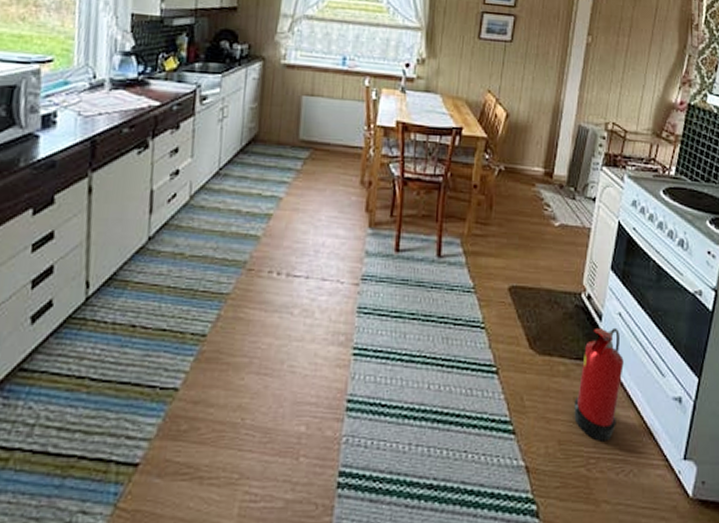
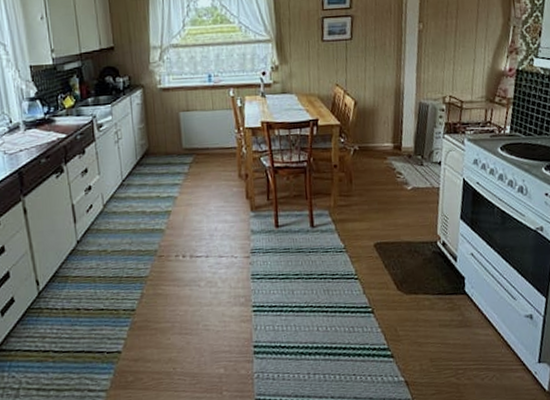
fire extinguisher: present [574,327,624,441] -> none [440,265,480,356]

